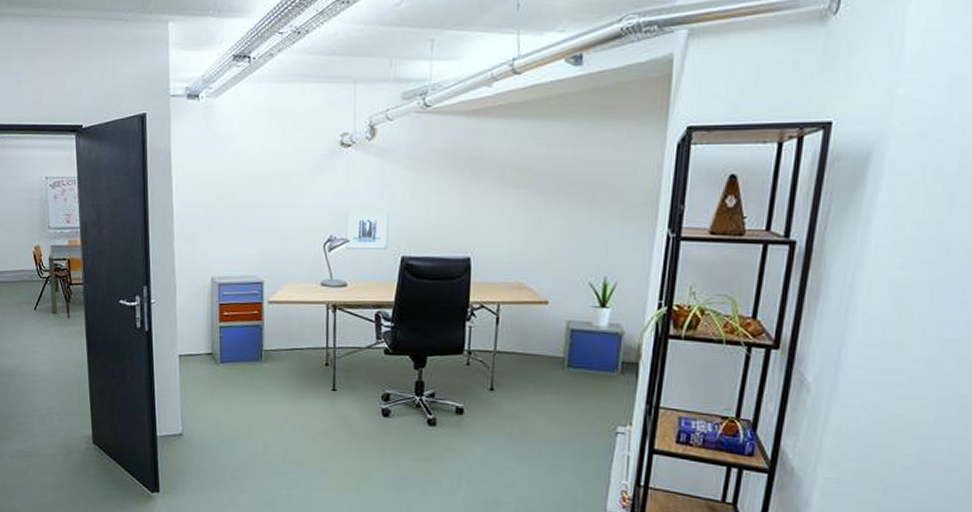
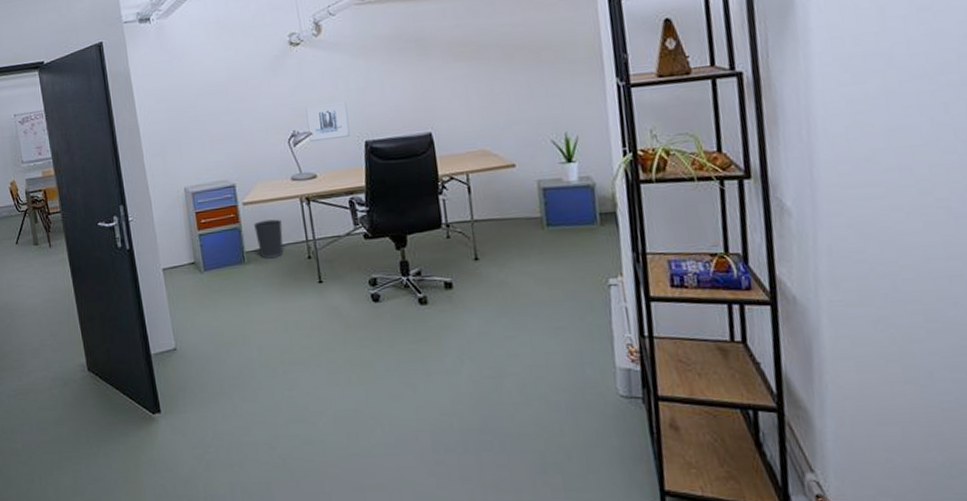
wastebasket: none [275,321,305,360] -> present [253,219,284,259]

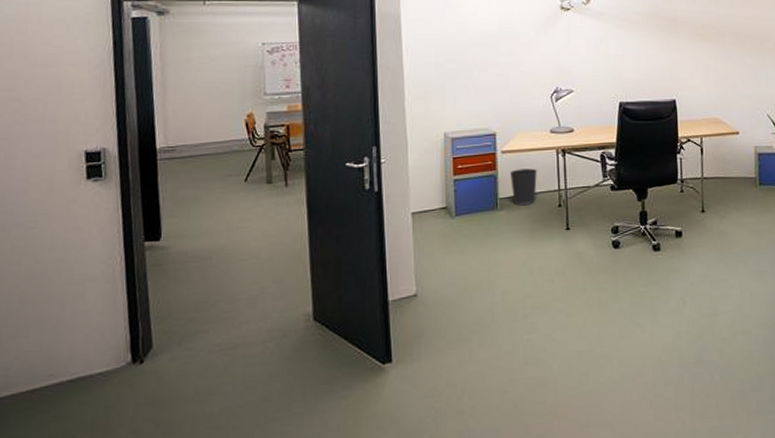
wall art: present [305,102,350,143] -> none [570,66,607,99]

